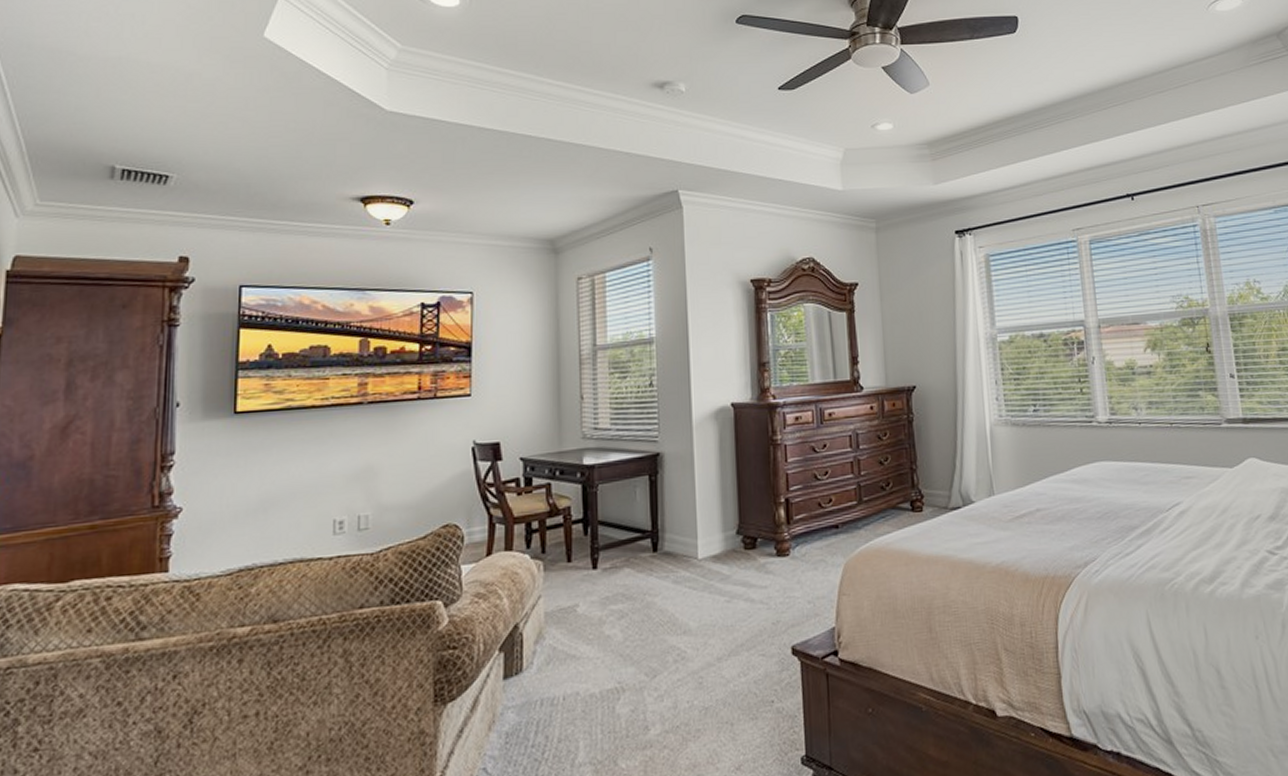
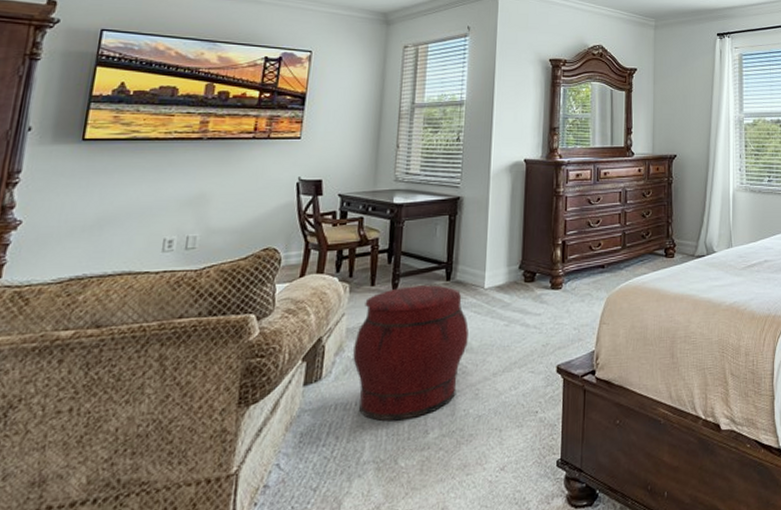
ottoman: none [555,558,685,717] -> present [353,285,469,421]

